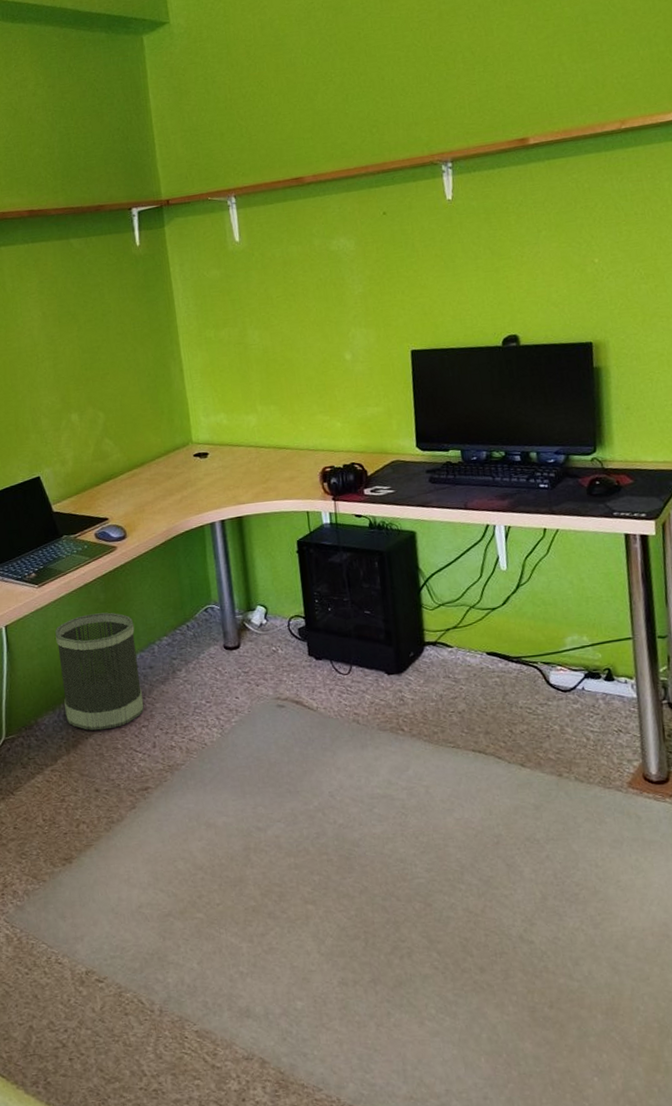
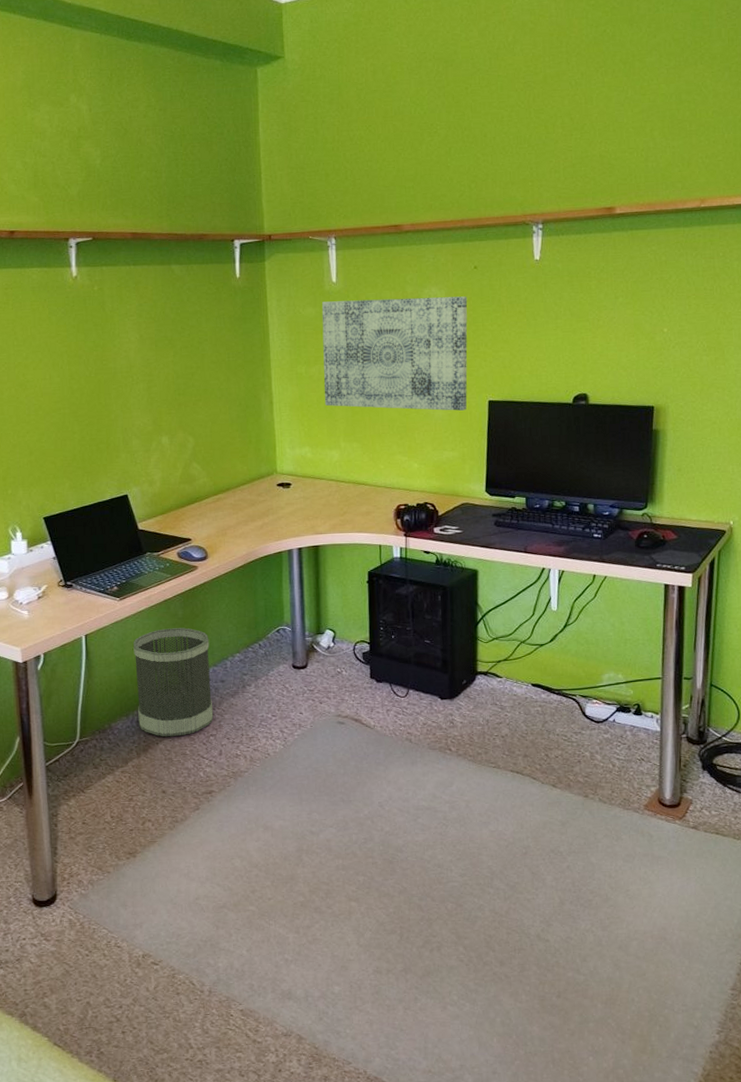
wall art: none [227,244,388,370] -> present [322,296,468,411]

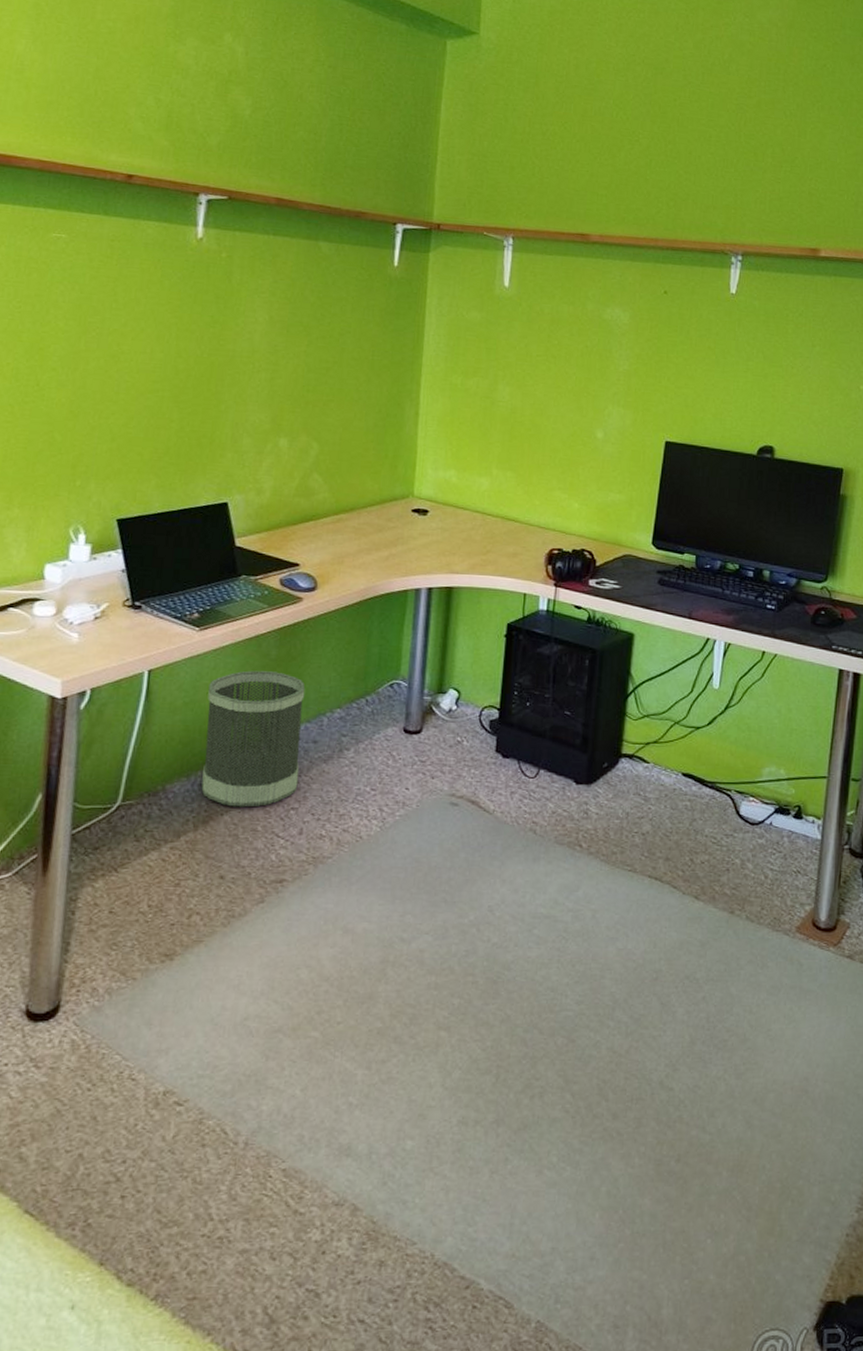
wall art: present [322,296,468,411] -> none [479,307,653,449]

